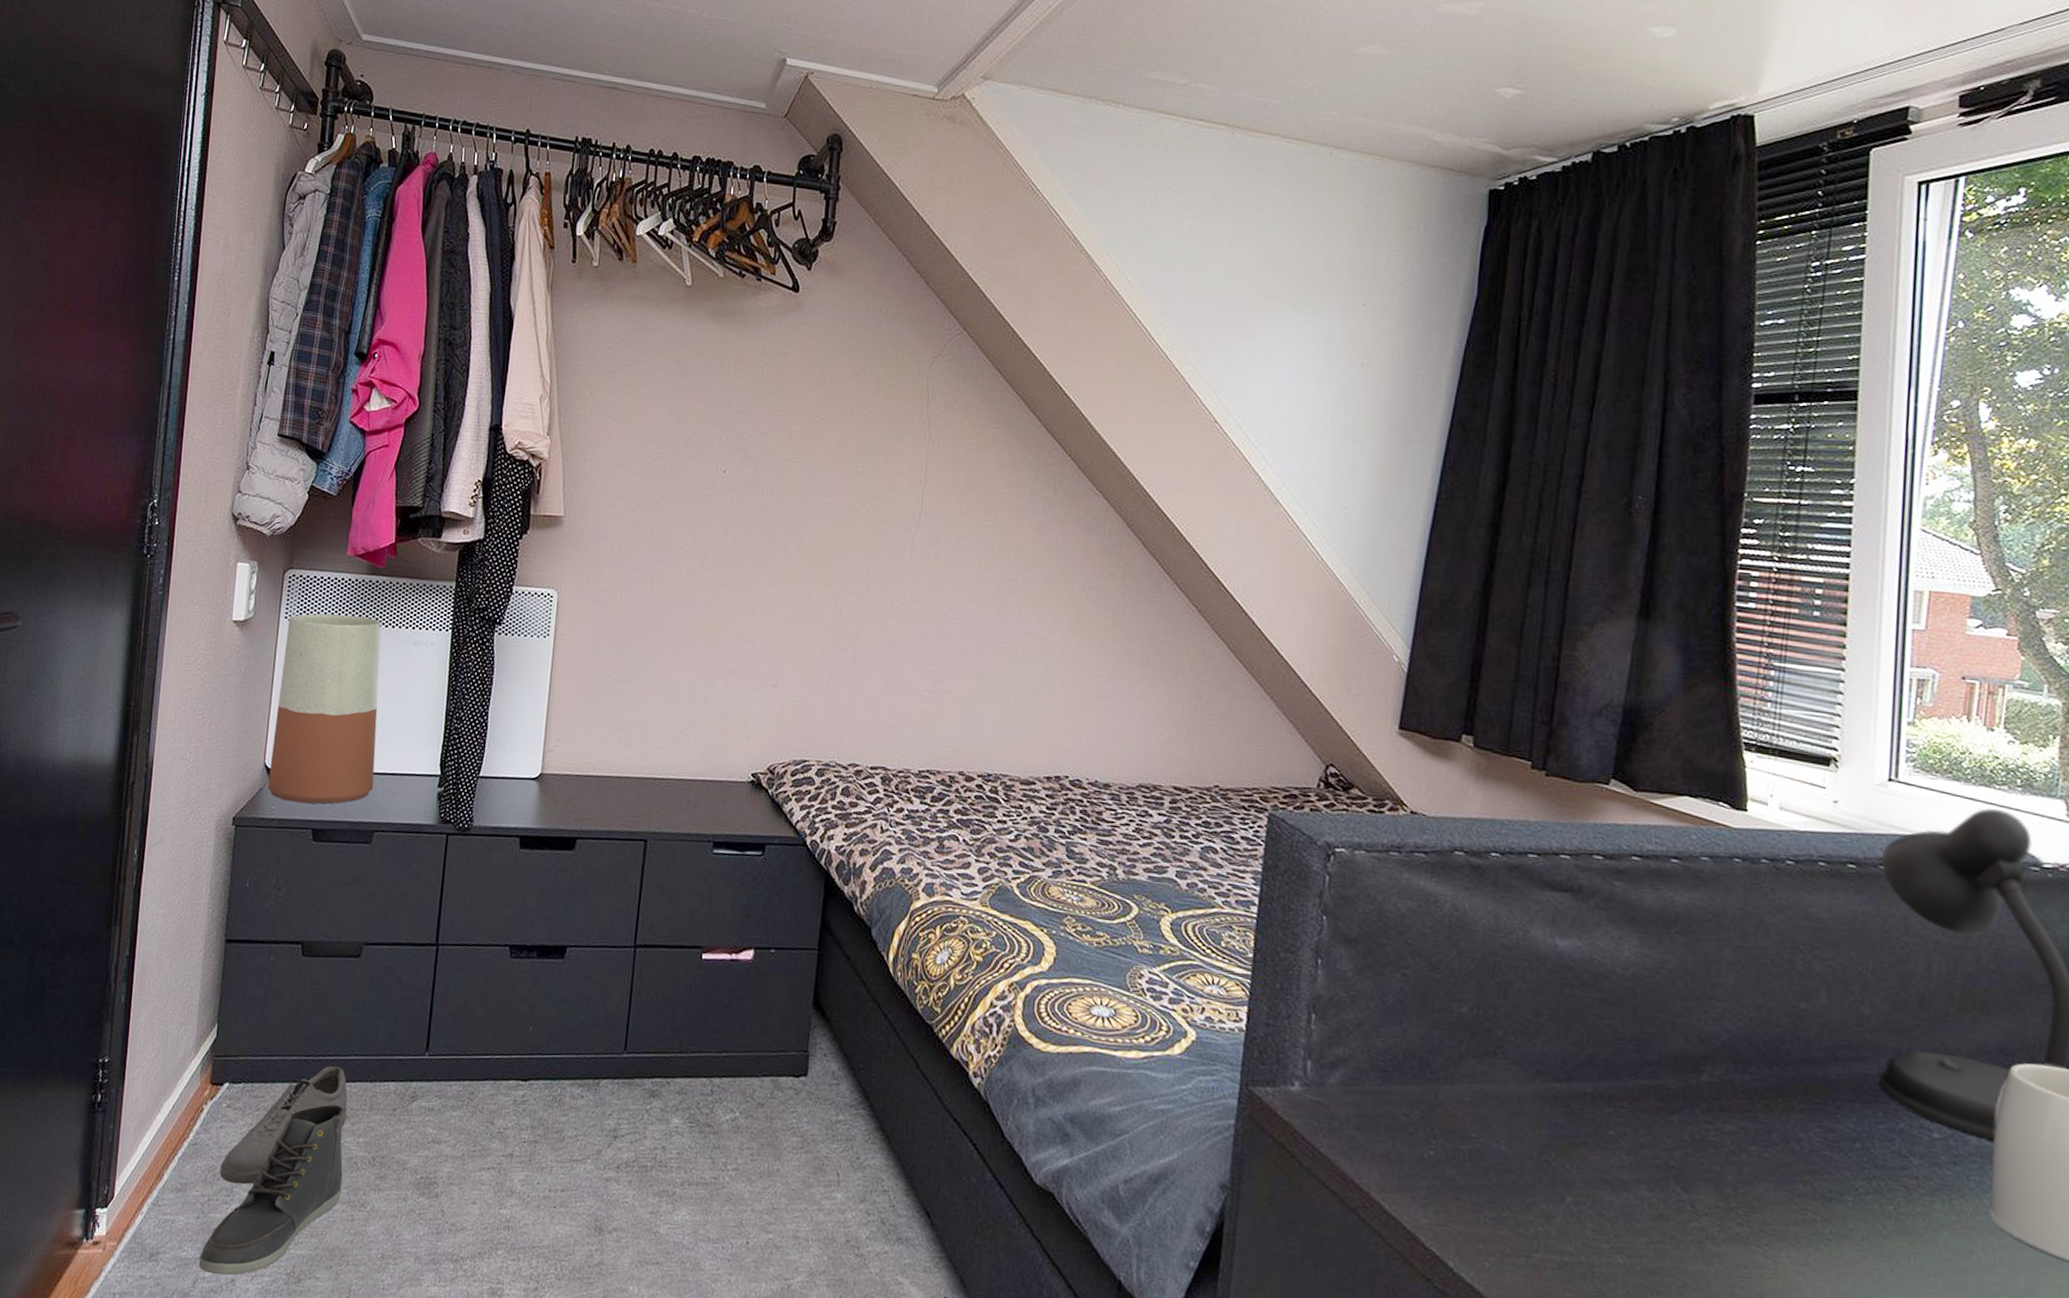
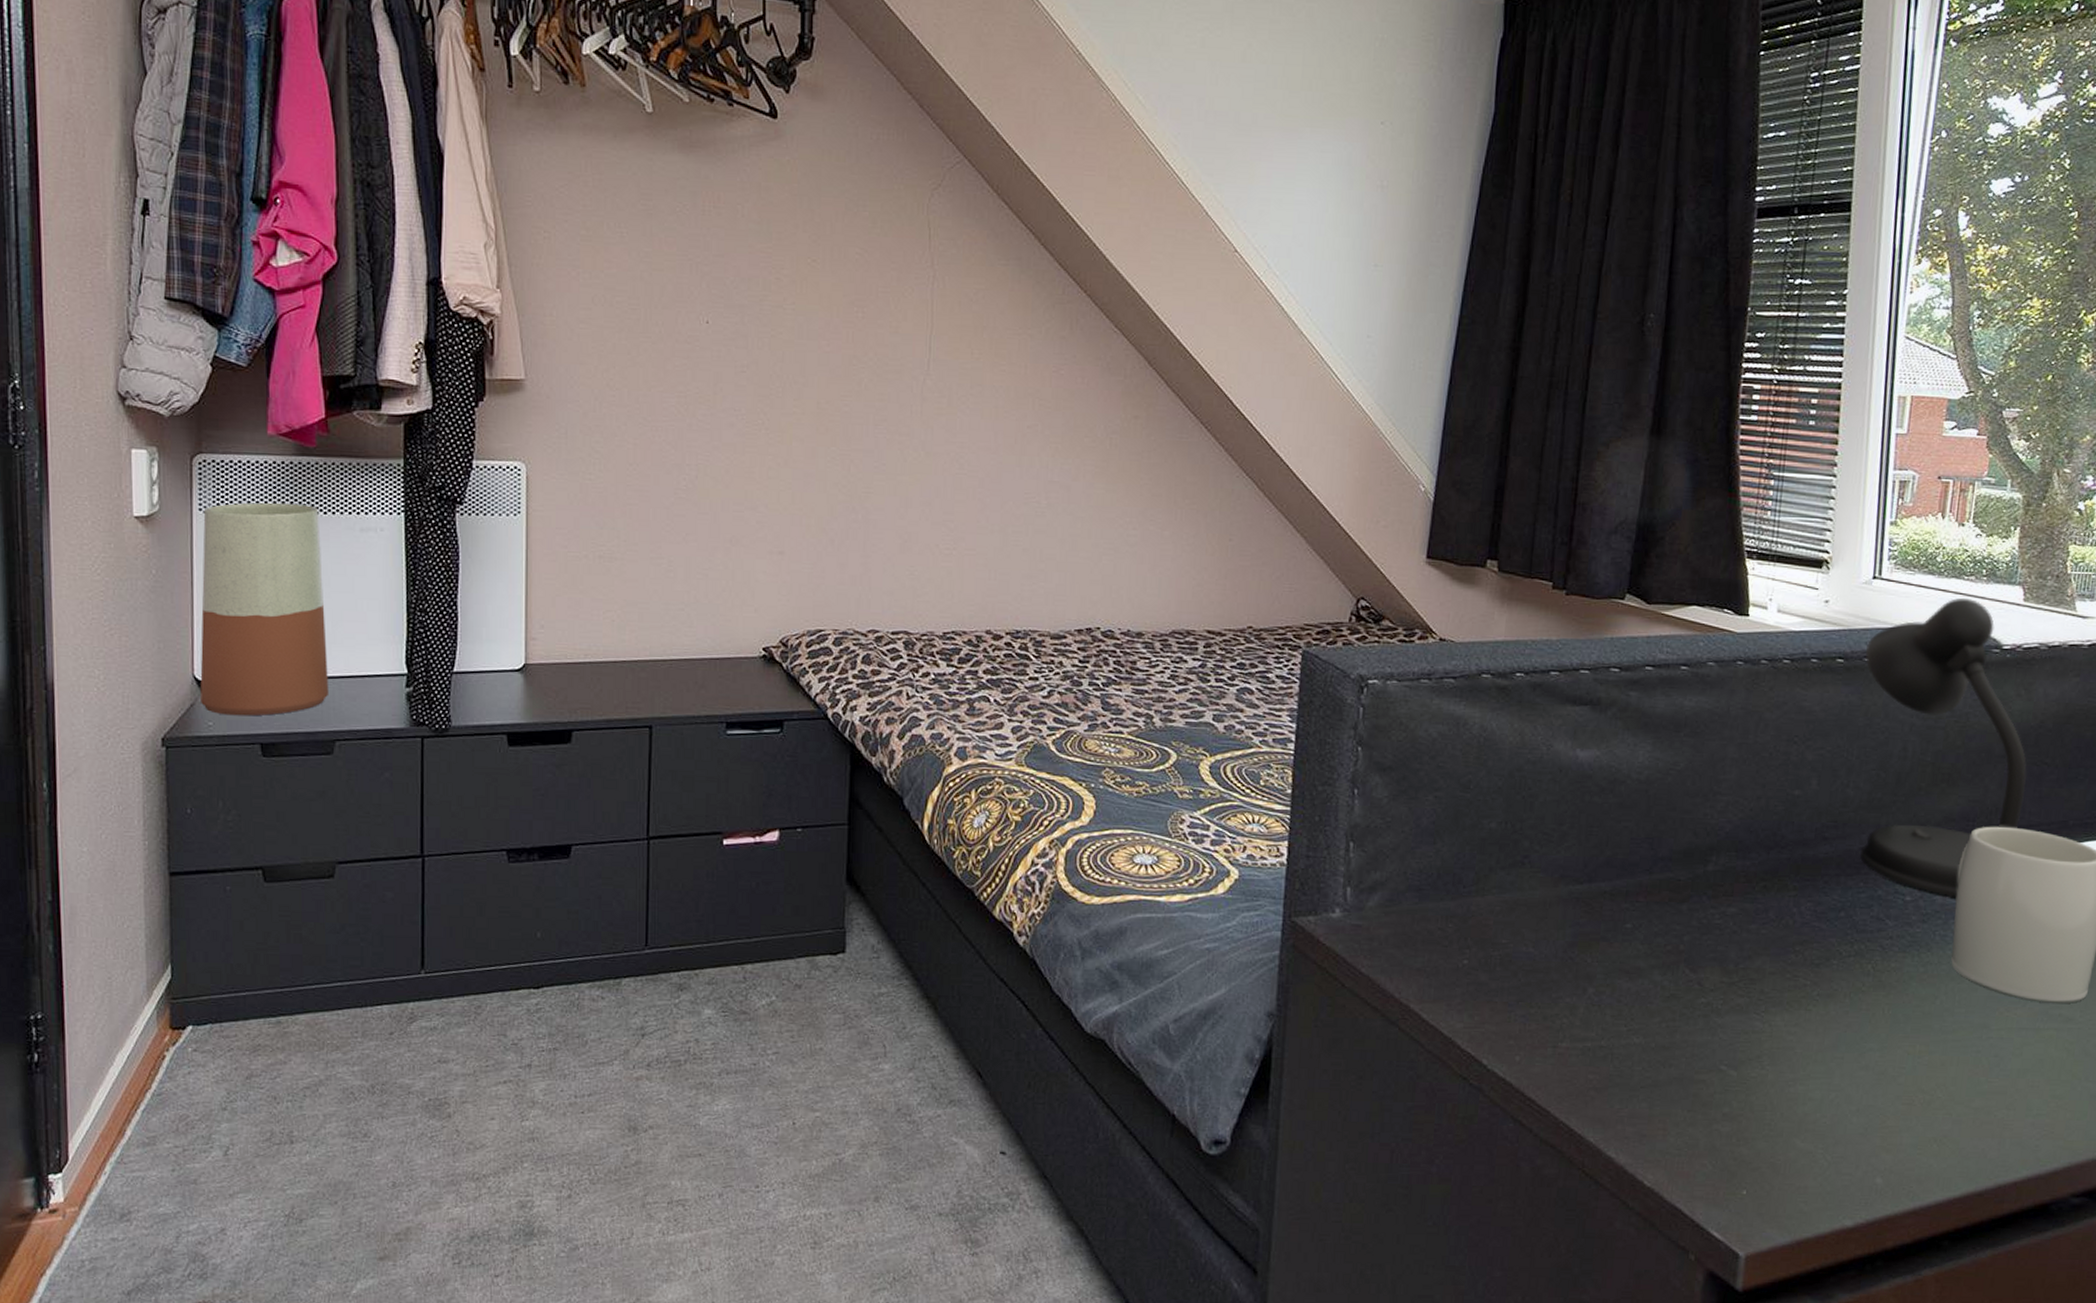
sneaker: present [199,1104,345,1276] -> none [180,1034,339,1226]
shoe: present [219,1066,348,1185] -> none [193,995,336,1130]

